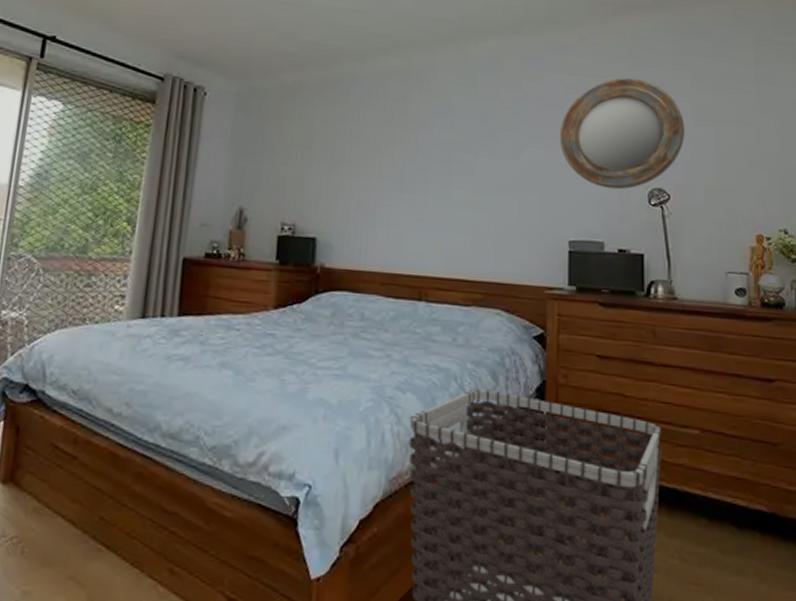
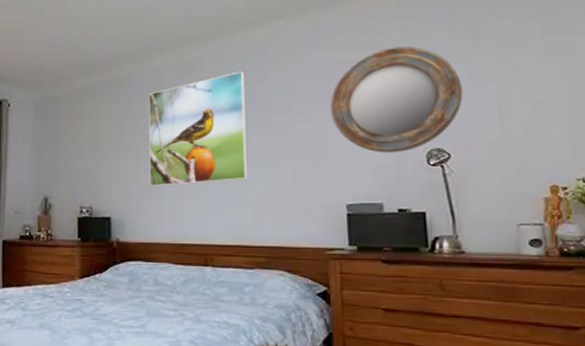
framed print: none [363,85,475,207] -> present [148,71,248,187]

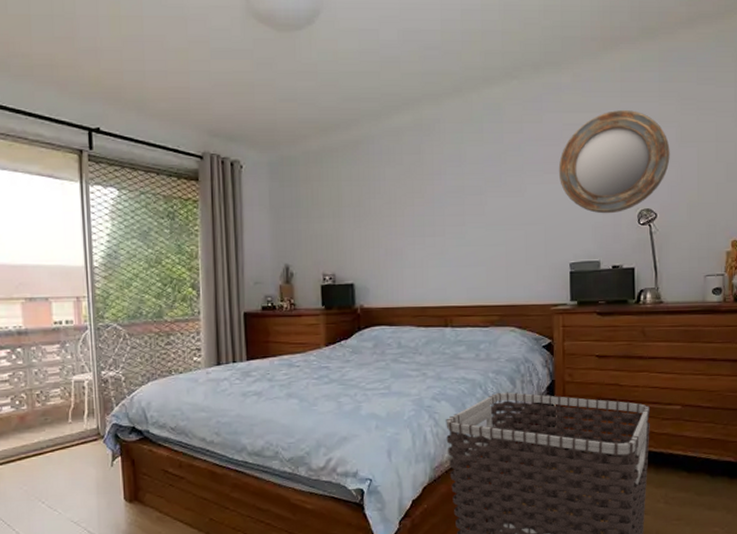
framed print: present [148,71,248,187] -> none [387,132,484,252]

